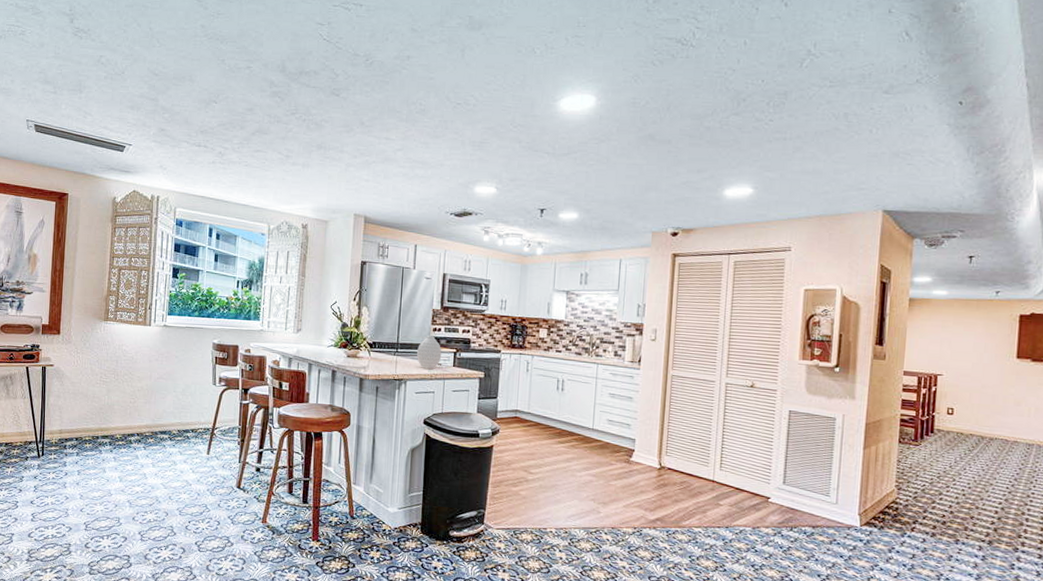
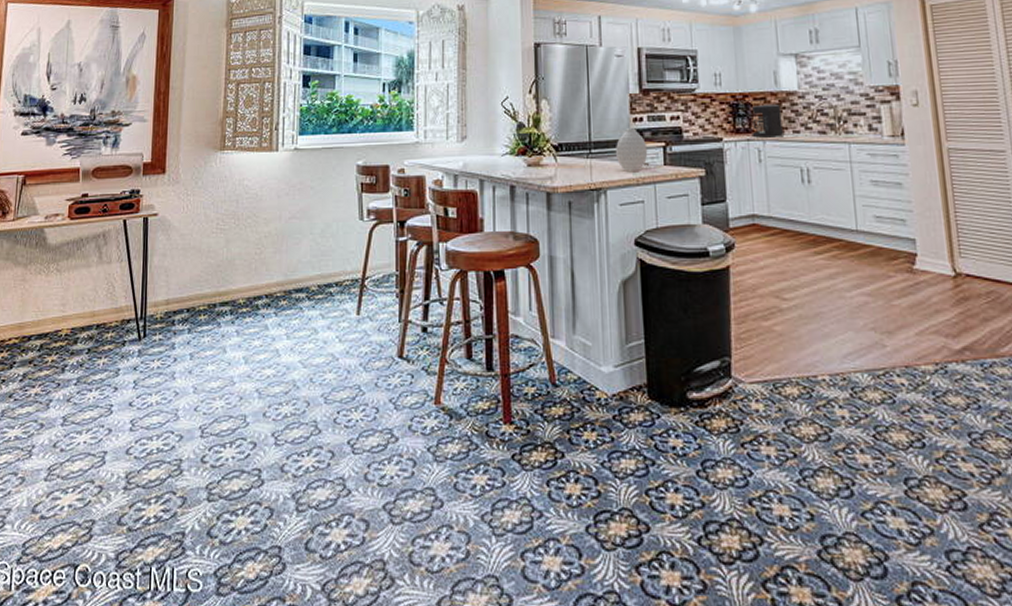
coffee maker: none [524,327,550,354] -> present [751,103,785,138]

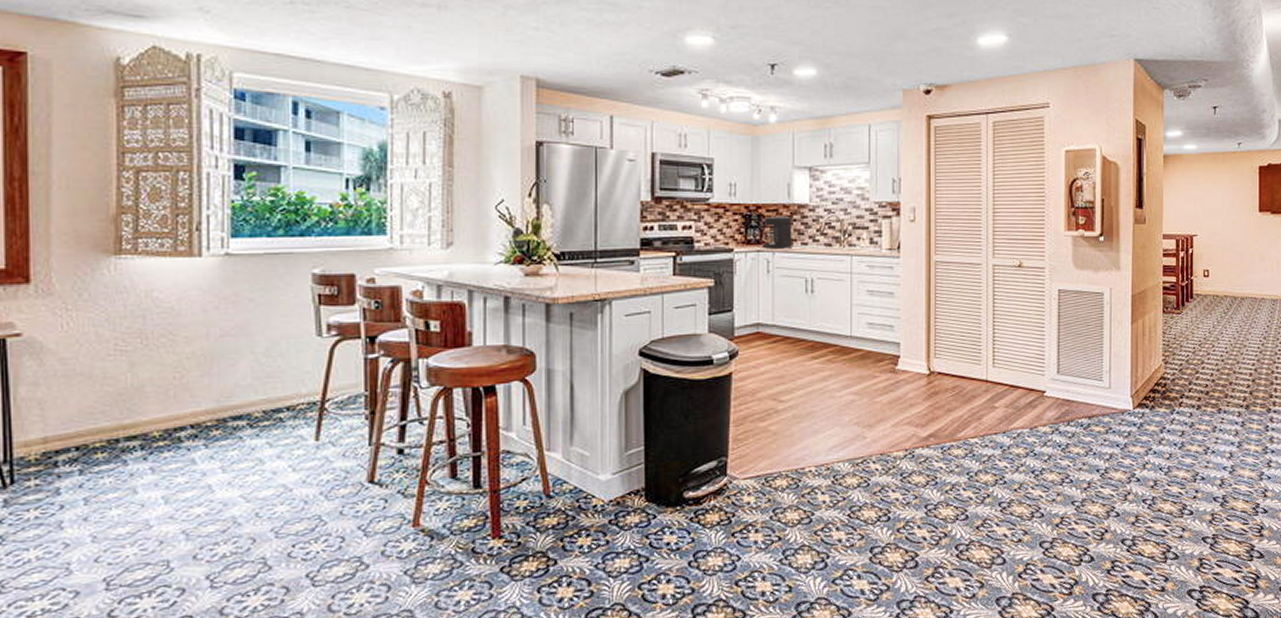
vase: present [616,128,648,173] -> none [624,237,657,283]

